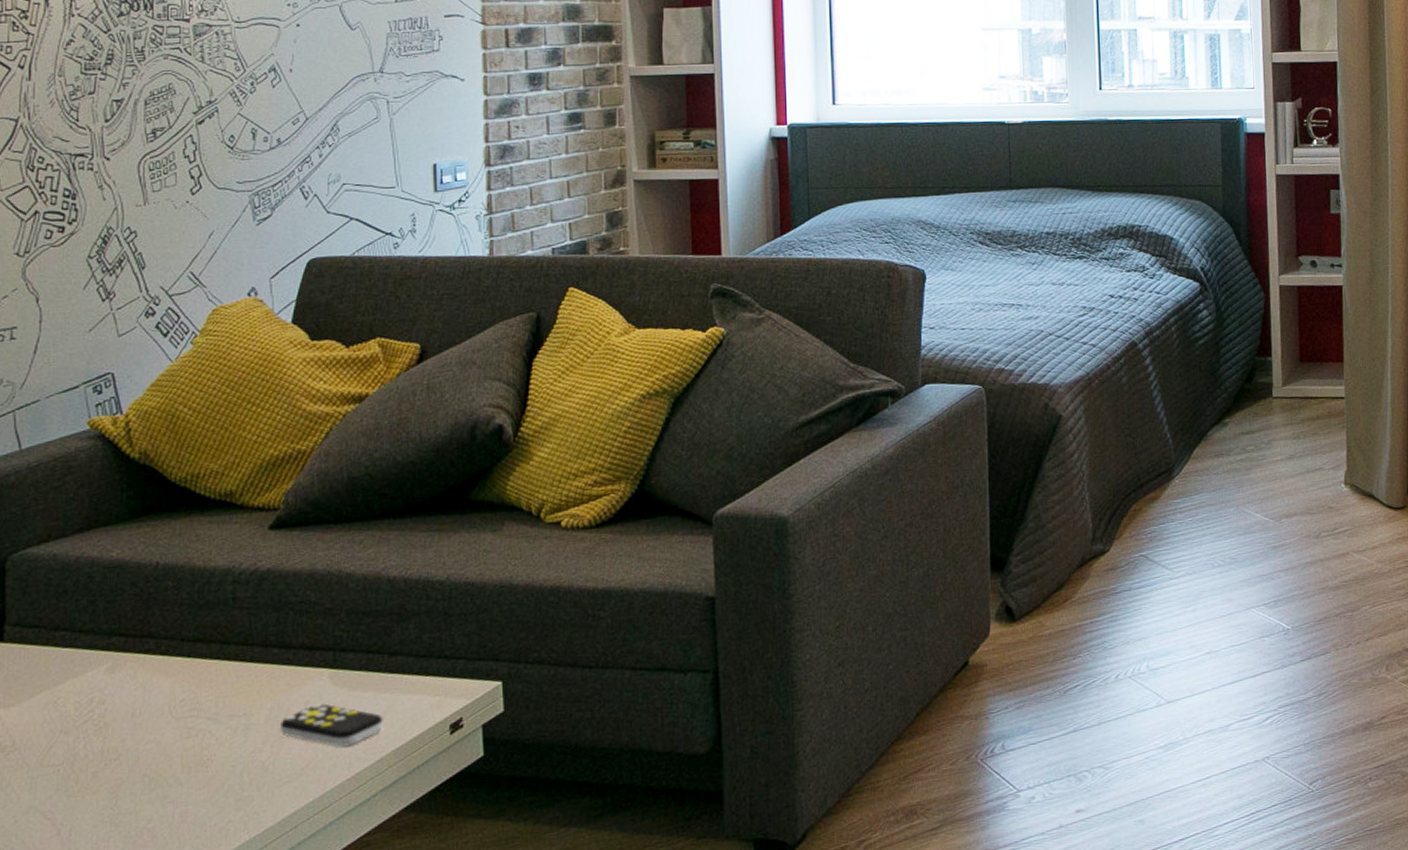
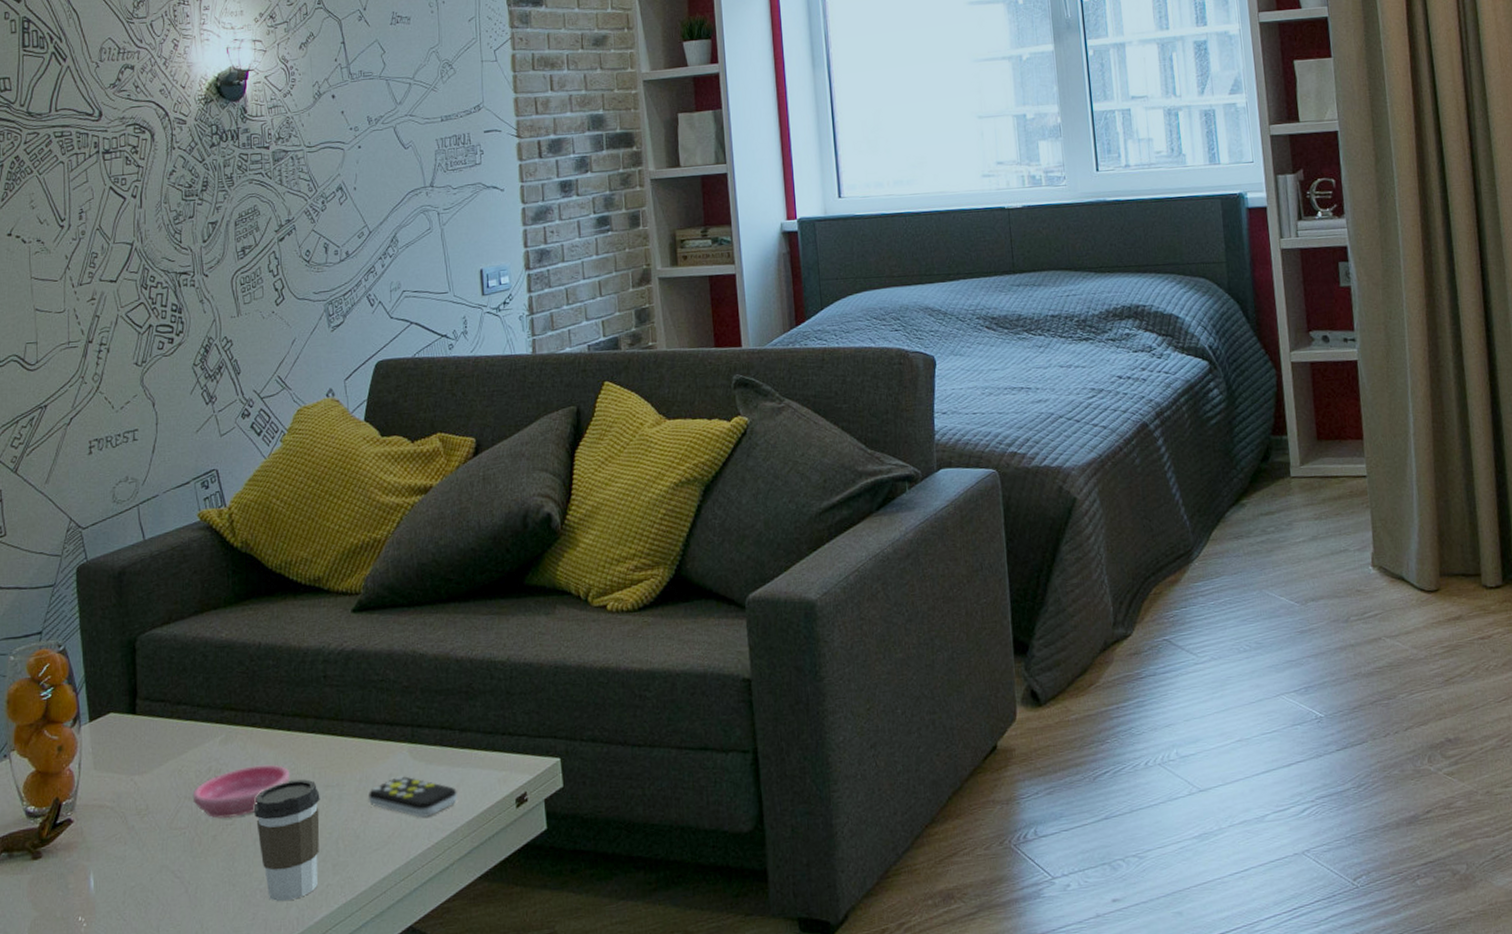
saucer: none [69,694,189,754] -> present [192,764,291,819]
coffee cup: none [143,709,223,841] -> present [253,779,320,902]

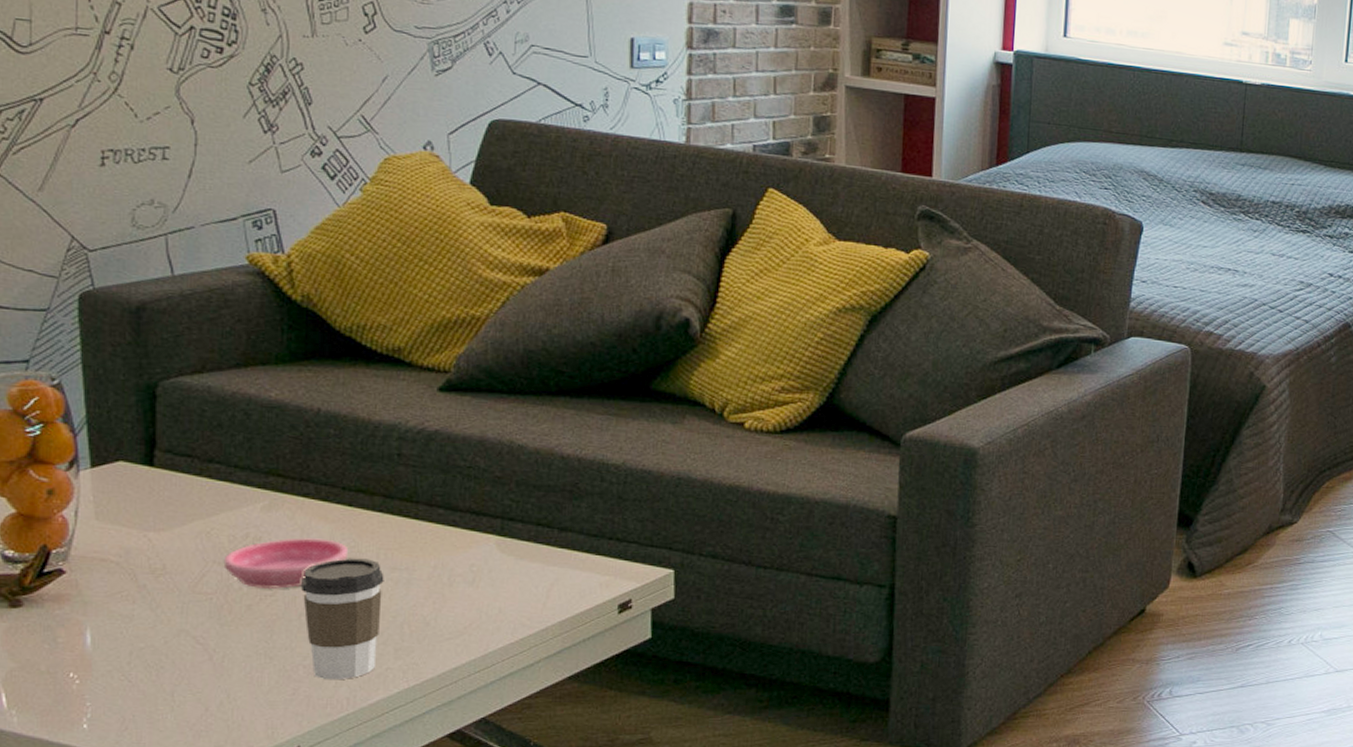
remote control: present [369,775,457,818] -> none [444,567,550,612]

